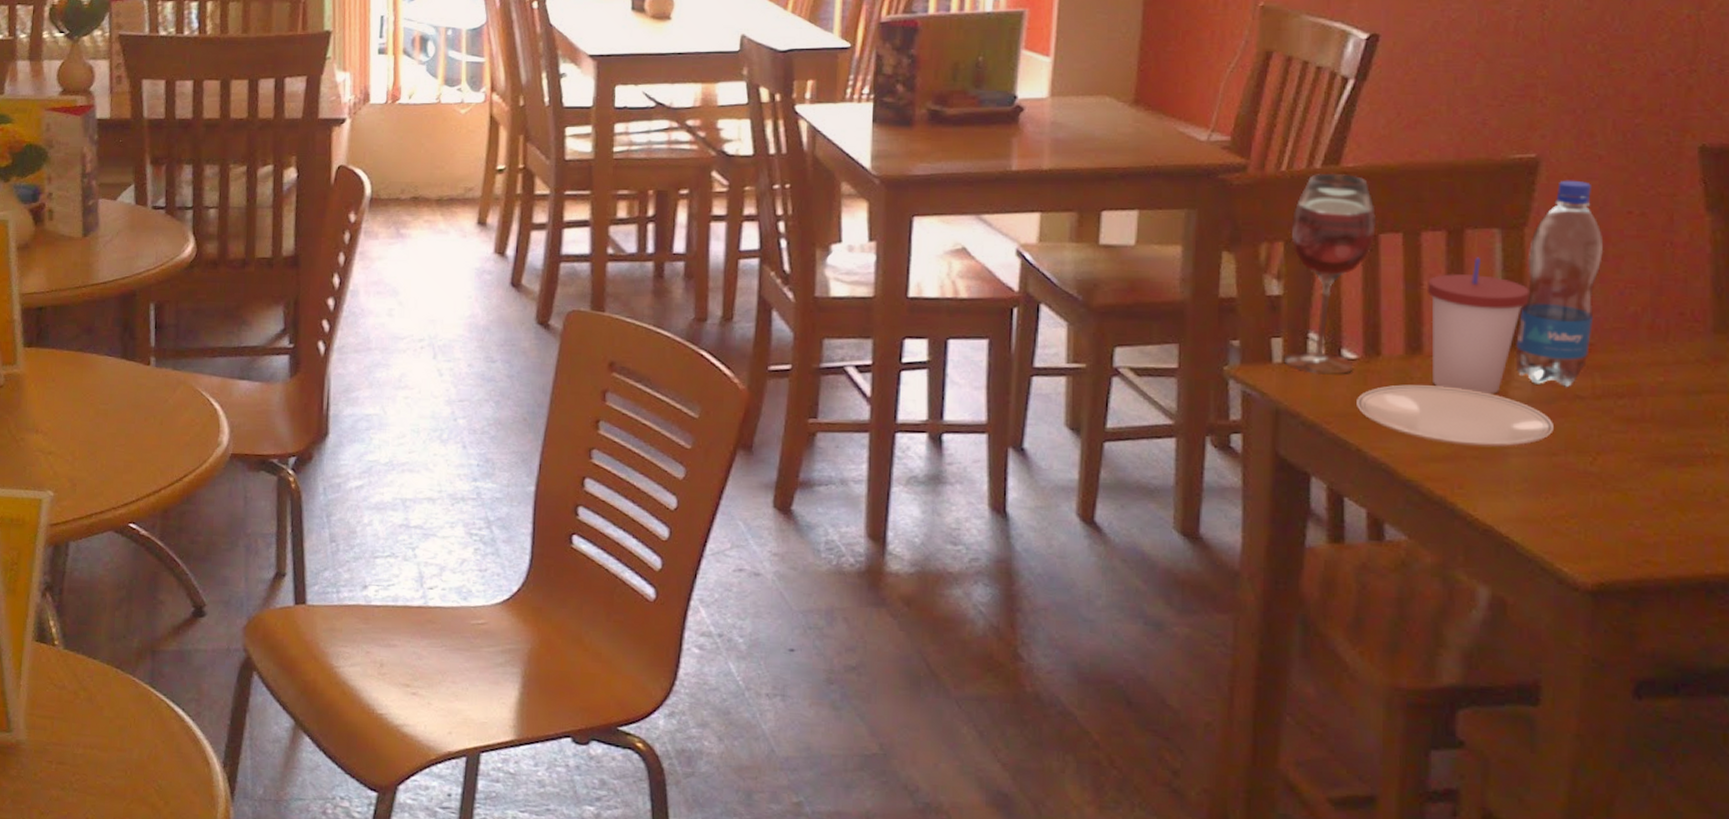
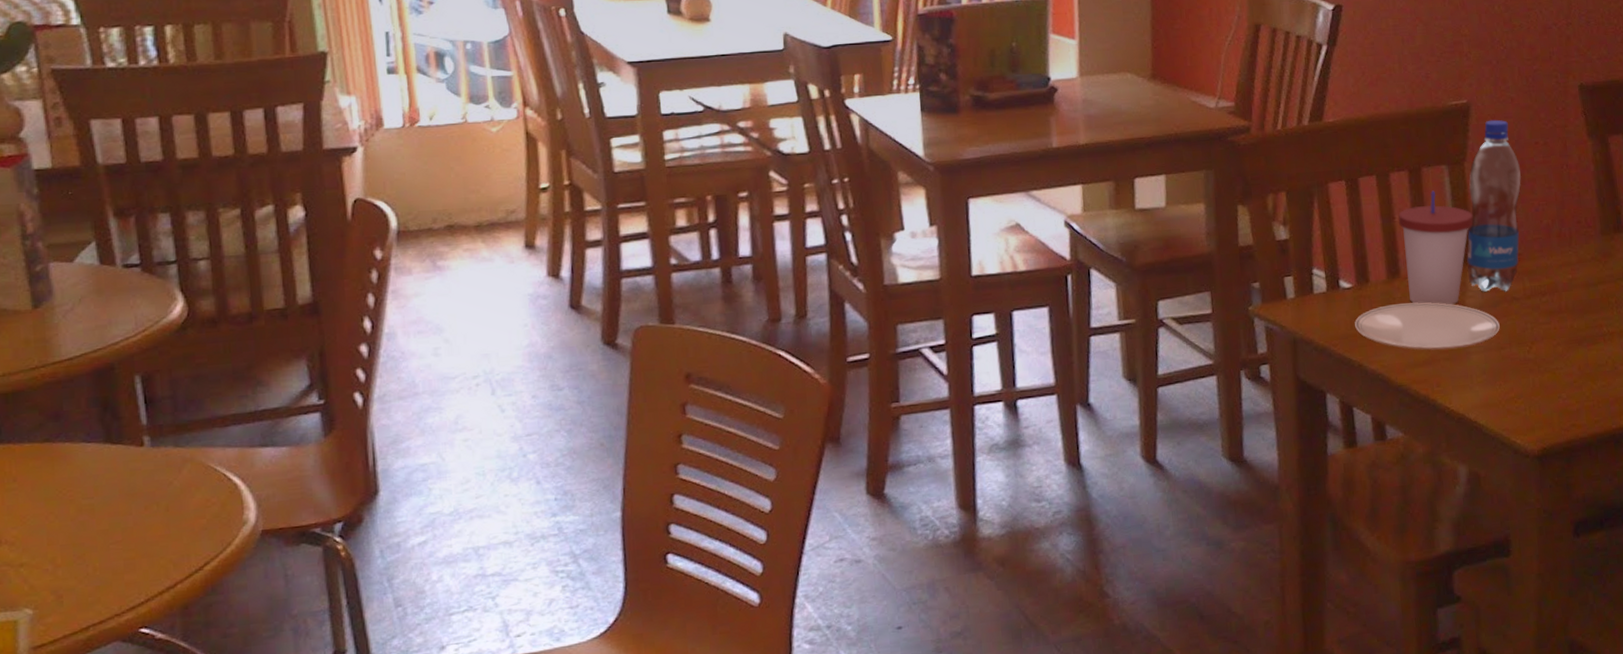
wineglass: present [1283,173,1376,376] -> none [1290,128,1355,305]

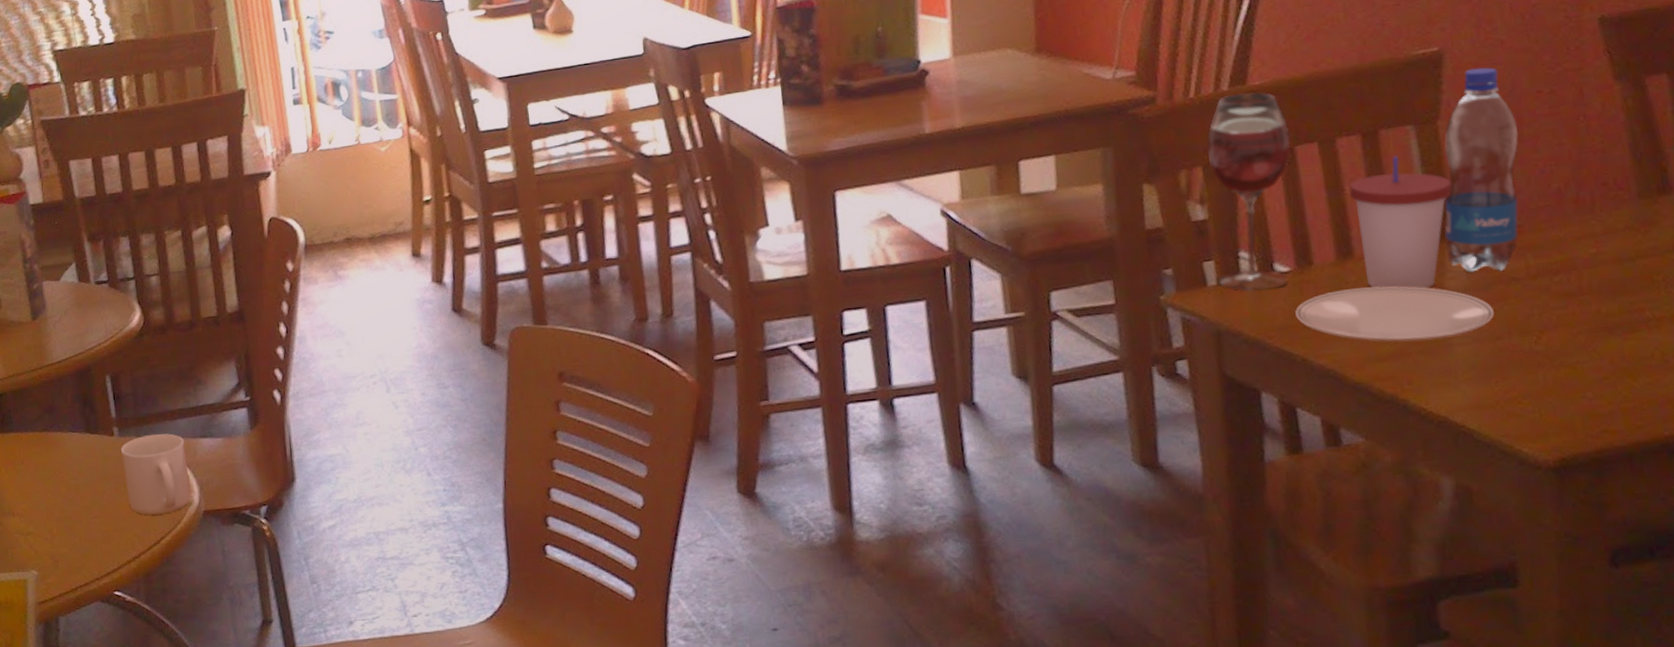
cup: none [153,442,247,538] -> present [121,433,192,515]
wineglass: none [1290,128,1355,305] -> present [1206,92,1291,292]

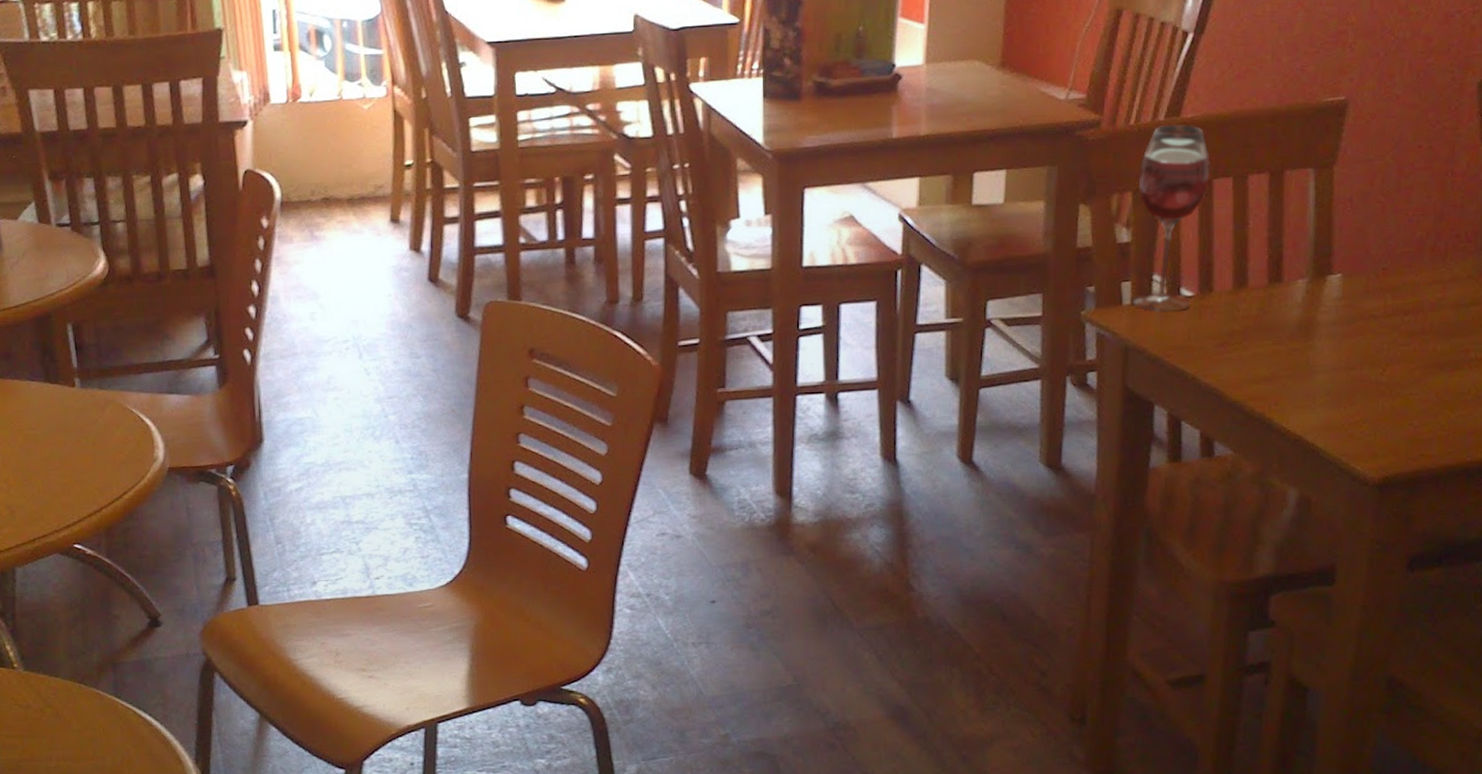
cup: present [121,433,192,515] -> none [83,387,157,469]
plate: present [1295,285,1494,343] -> none [1193,315,1352,368]
cup: present [1348,156,1452,289] -> none [1252,195,1336,320]
bottle: present [1444,67,1519,272] -> none [1323,119,1397,308]

